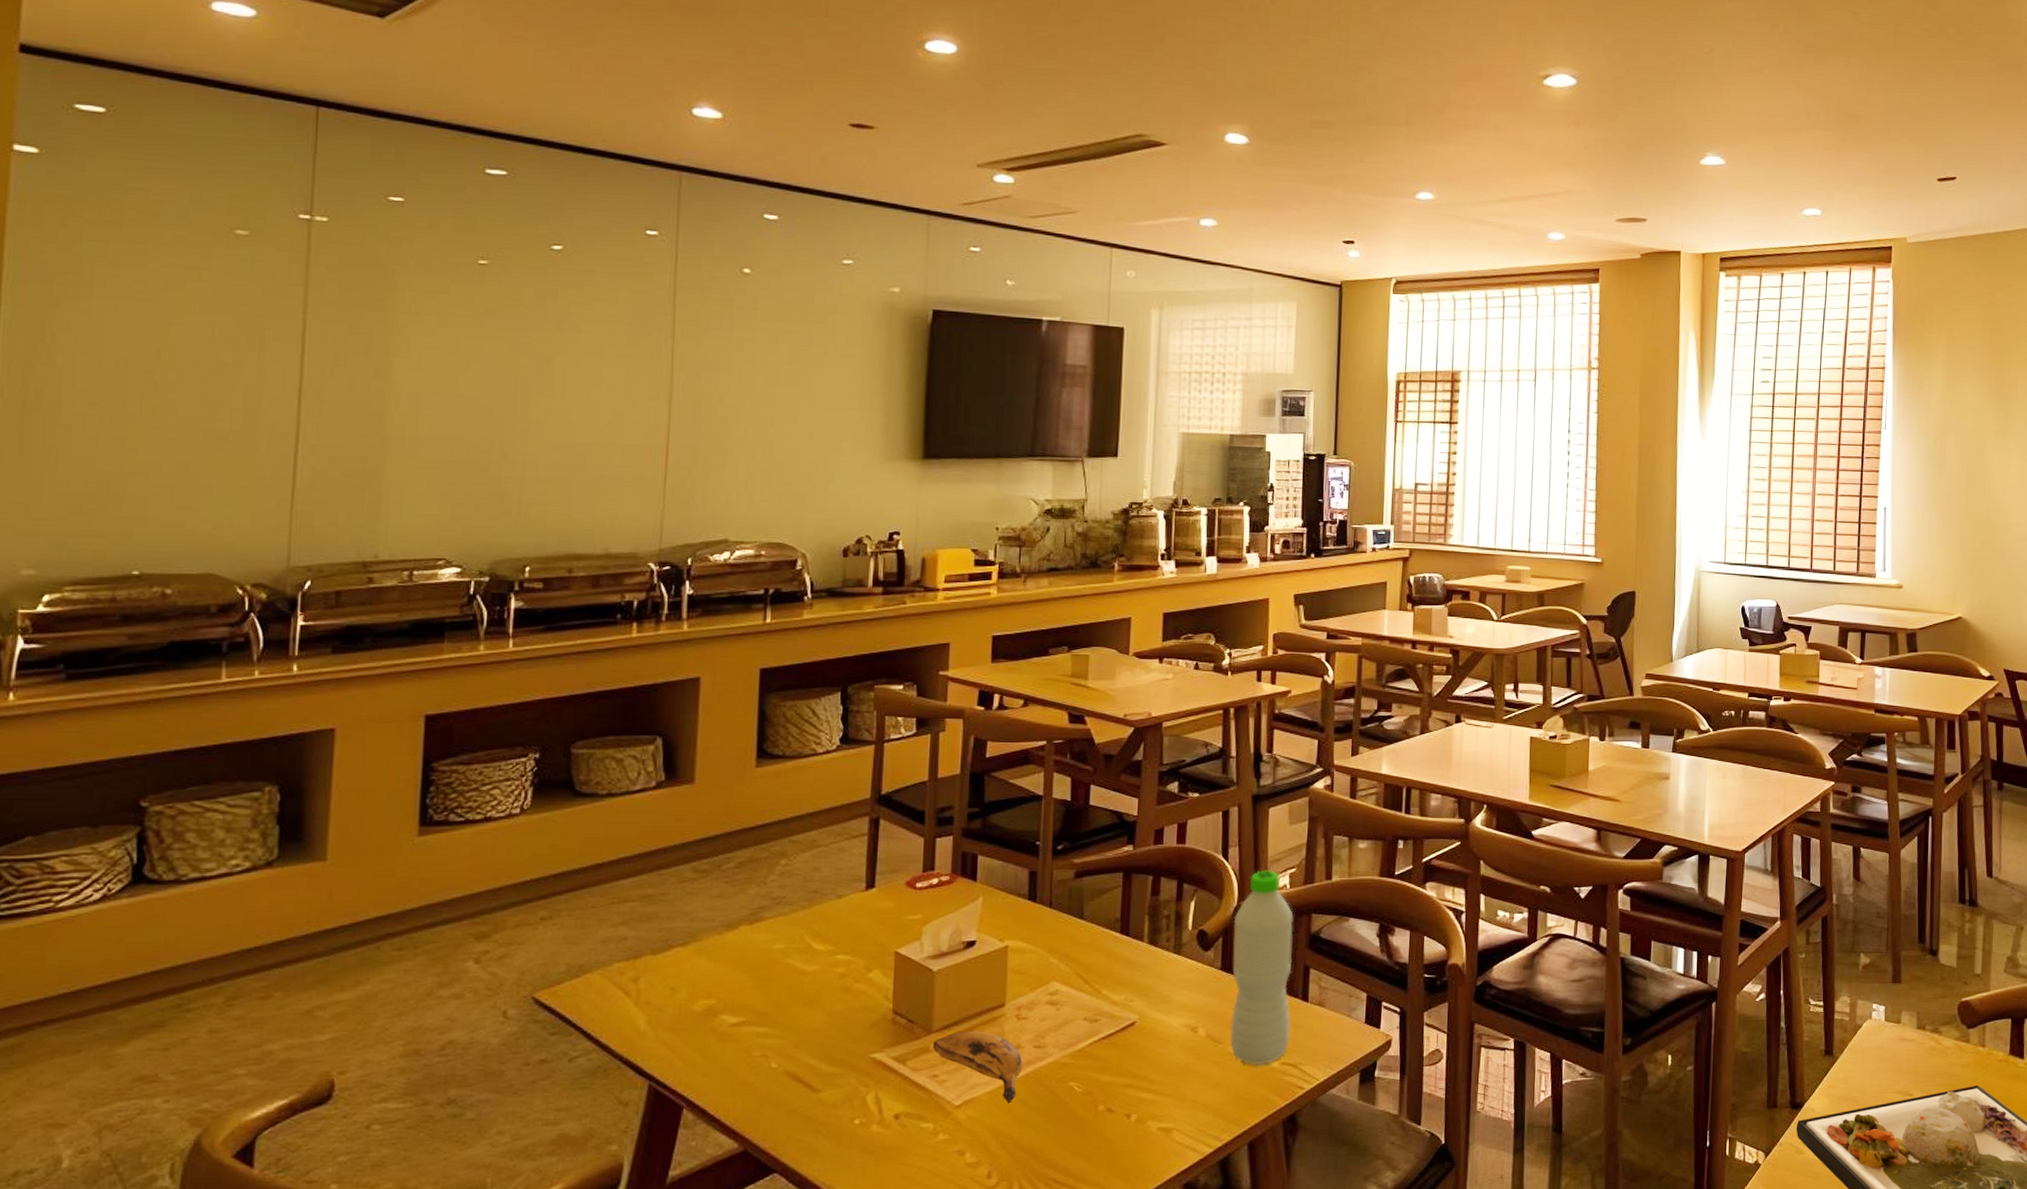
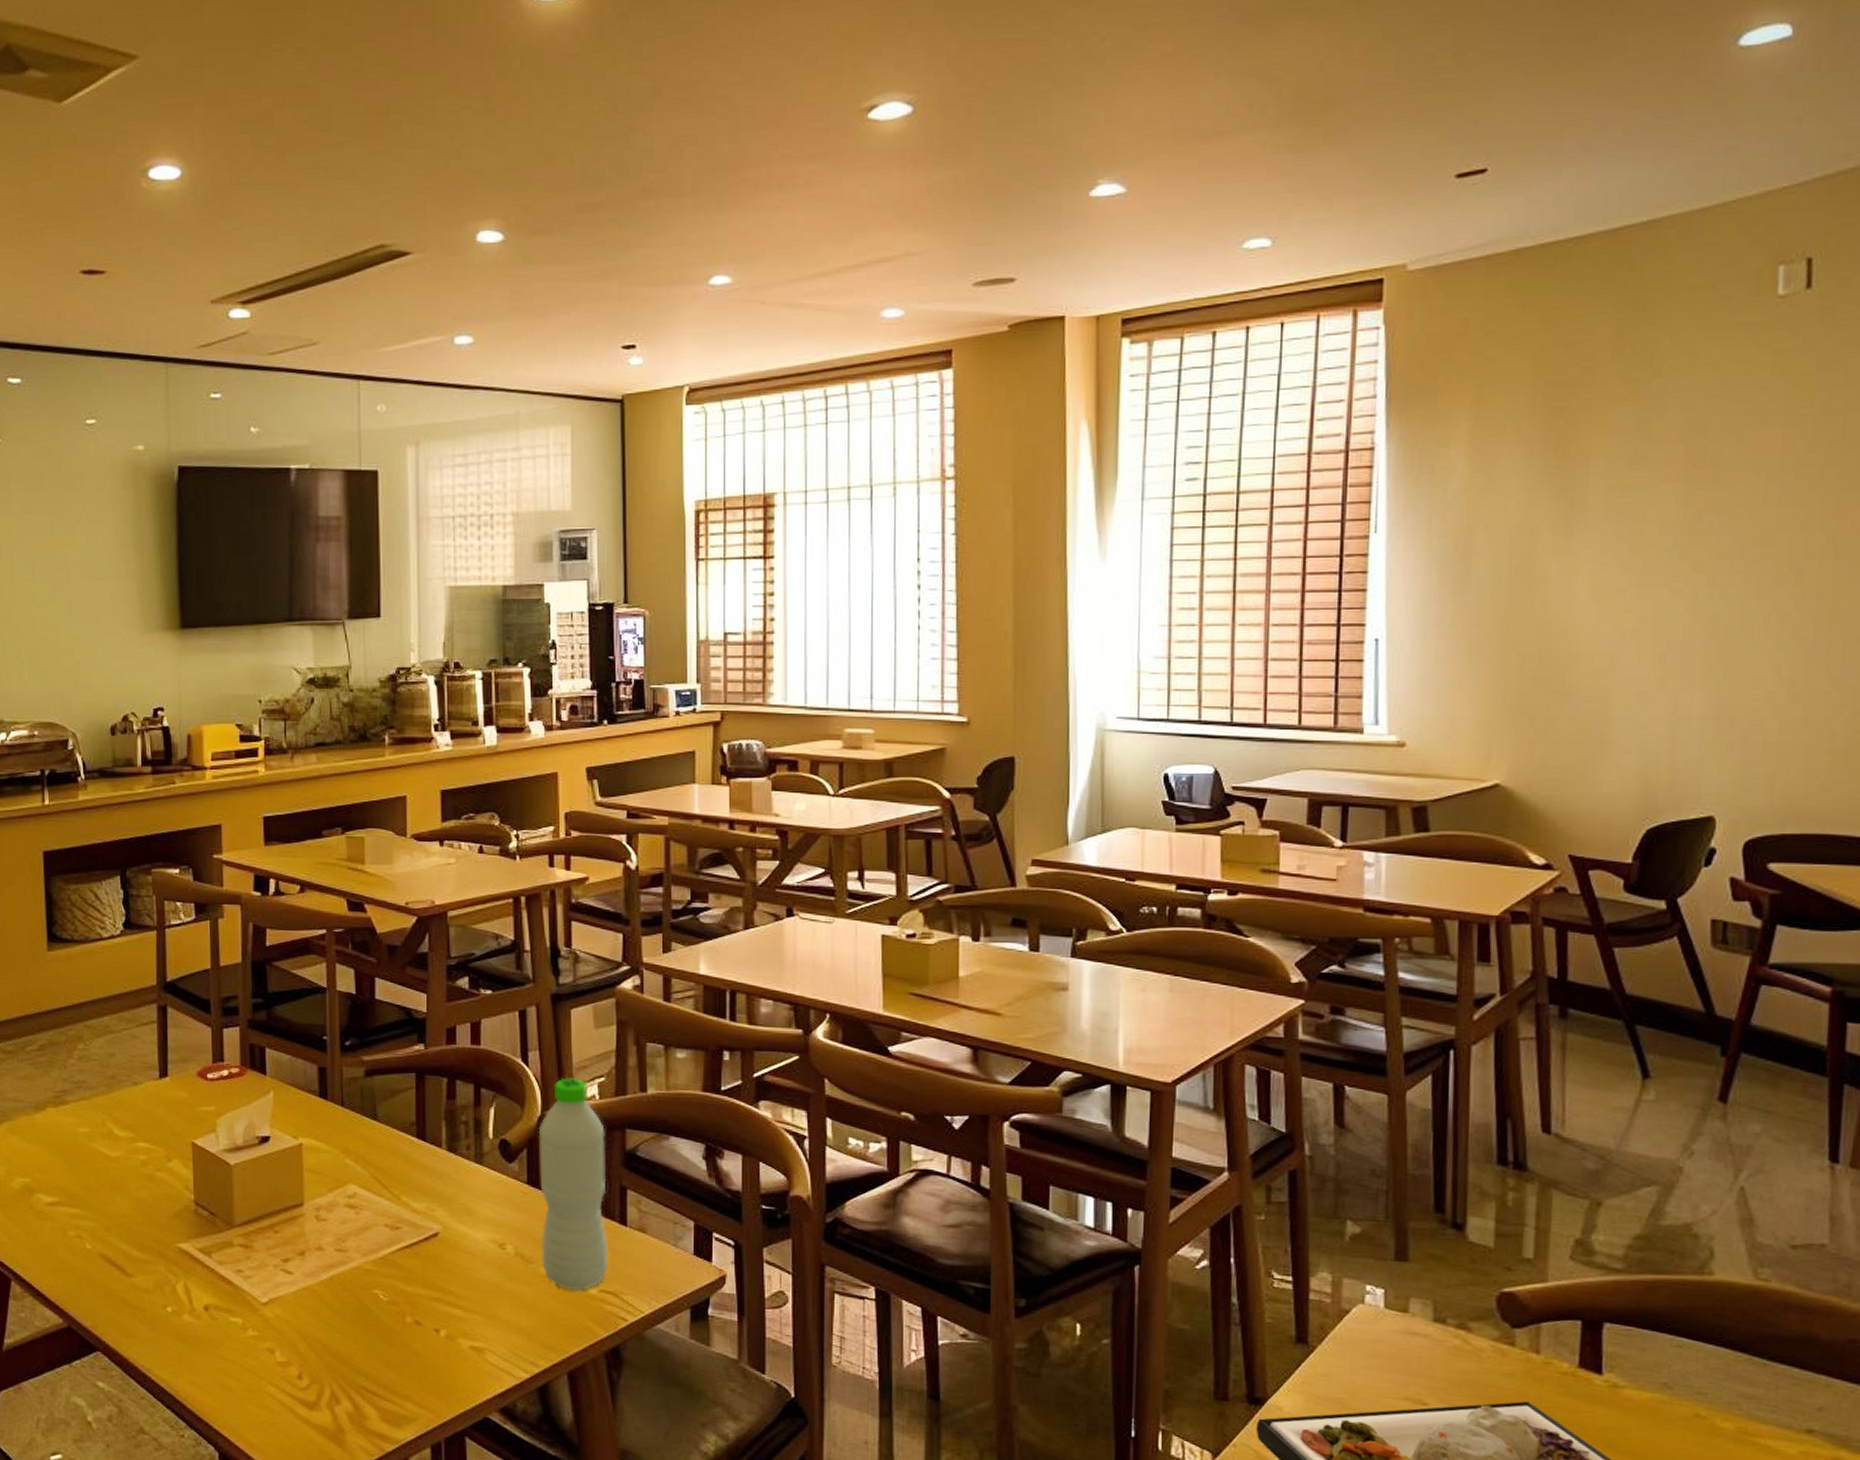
banana: present [933,1030,1023,1103] -> none [236,1227,326,1305]

